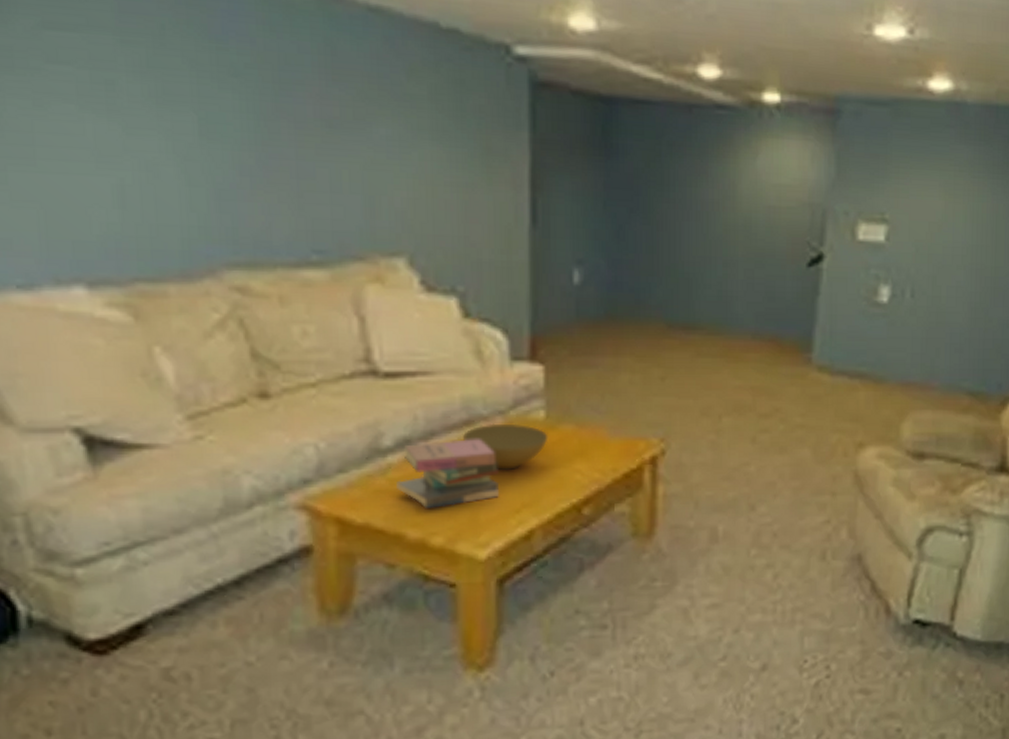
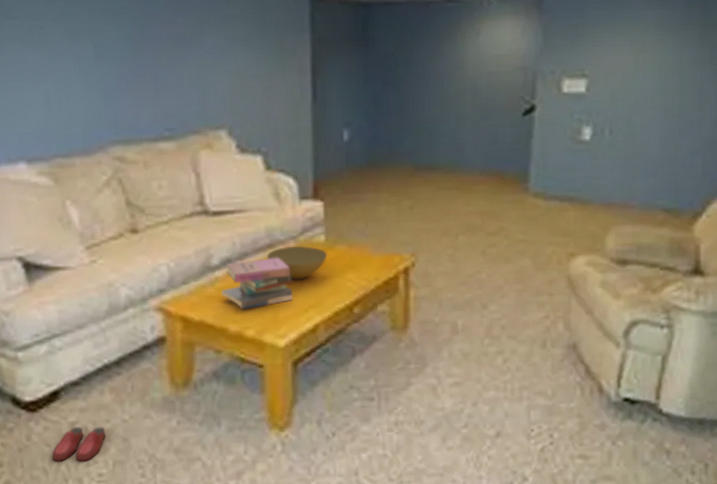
slippers: none [133,673,220,725] -> present [52,427,106,463]

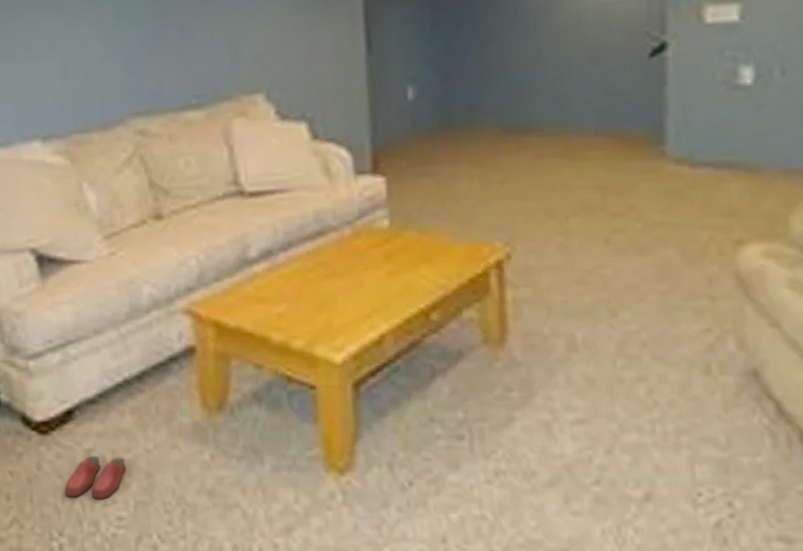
books: present [221,258,293,310] -> none [261,248,351,314]
bowl: present [267,245,328,280] -> none [316,232,394,277]

